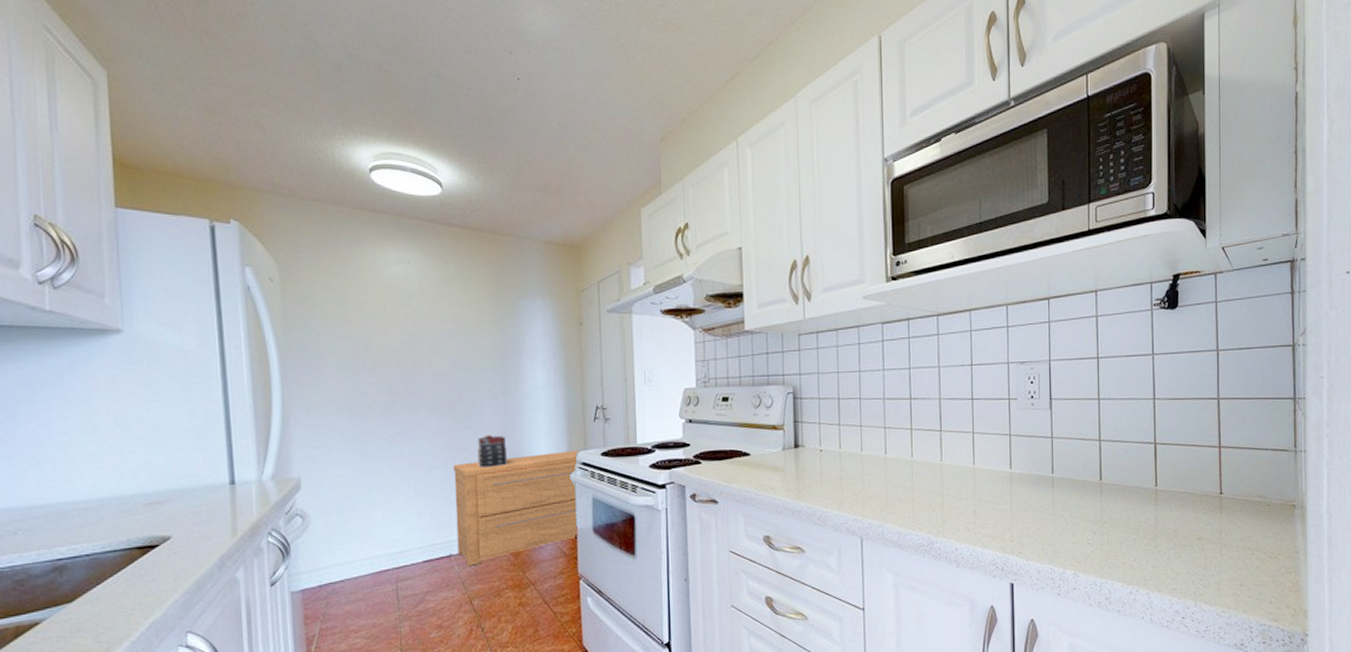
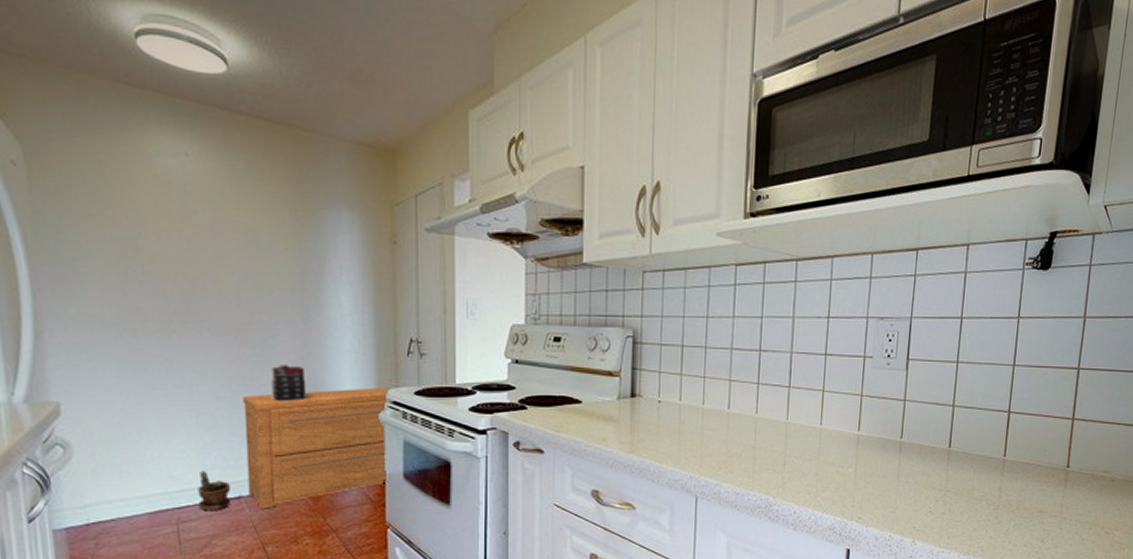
potted plant: none [414,533,443,570] -> present [198,470,231,512]

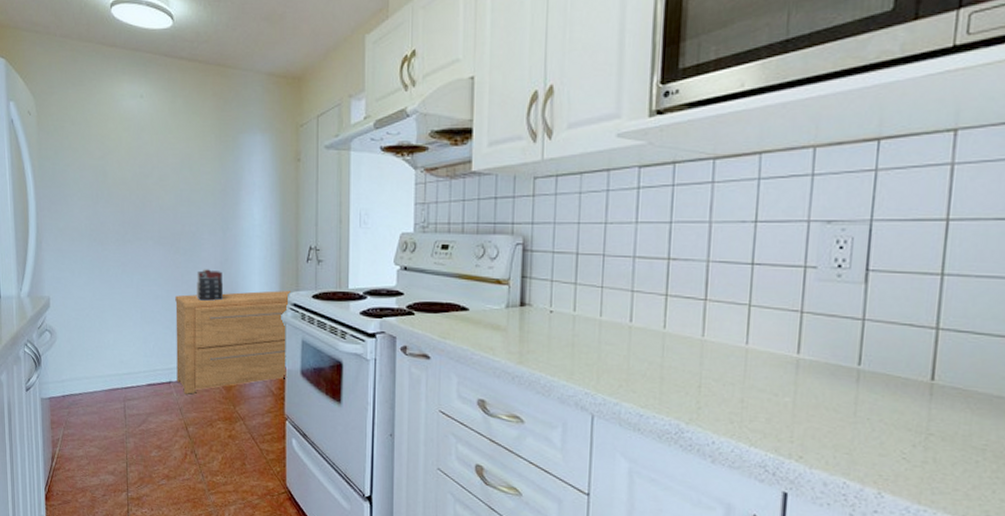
potted plant: present [198,470,231,512] -> none [140,357,164,393]

